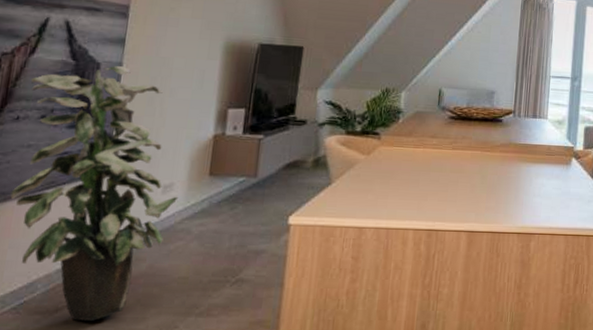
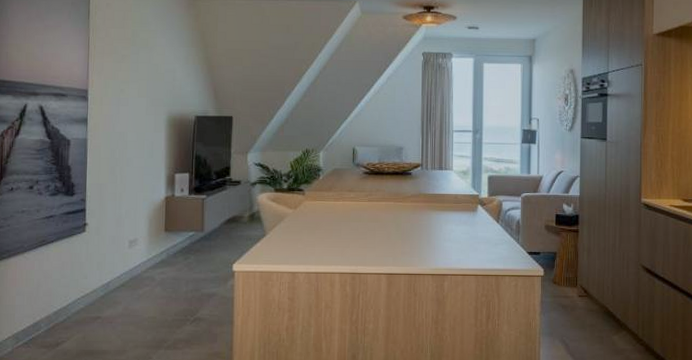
indoor plant: present [10,66,179,321] -> none [13,142,142,353]

